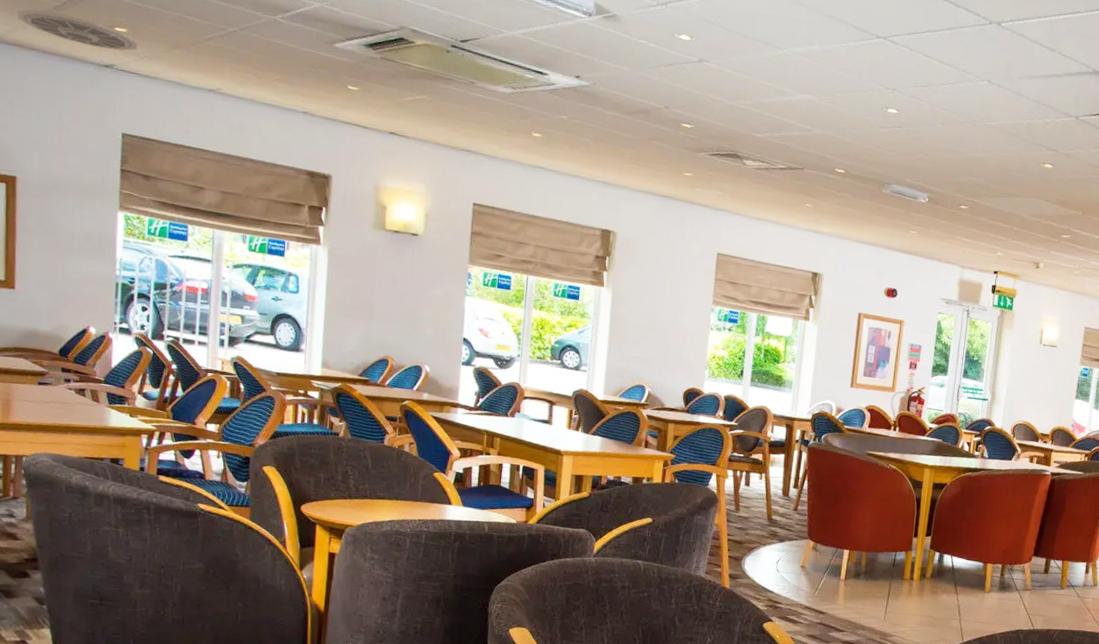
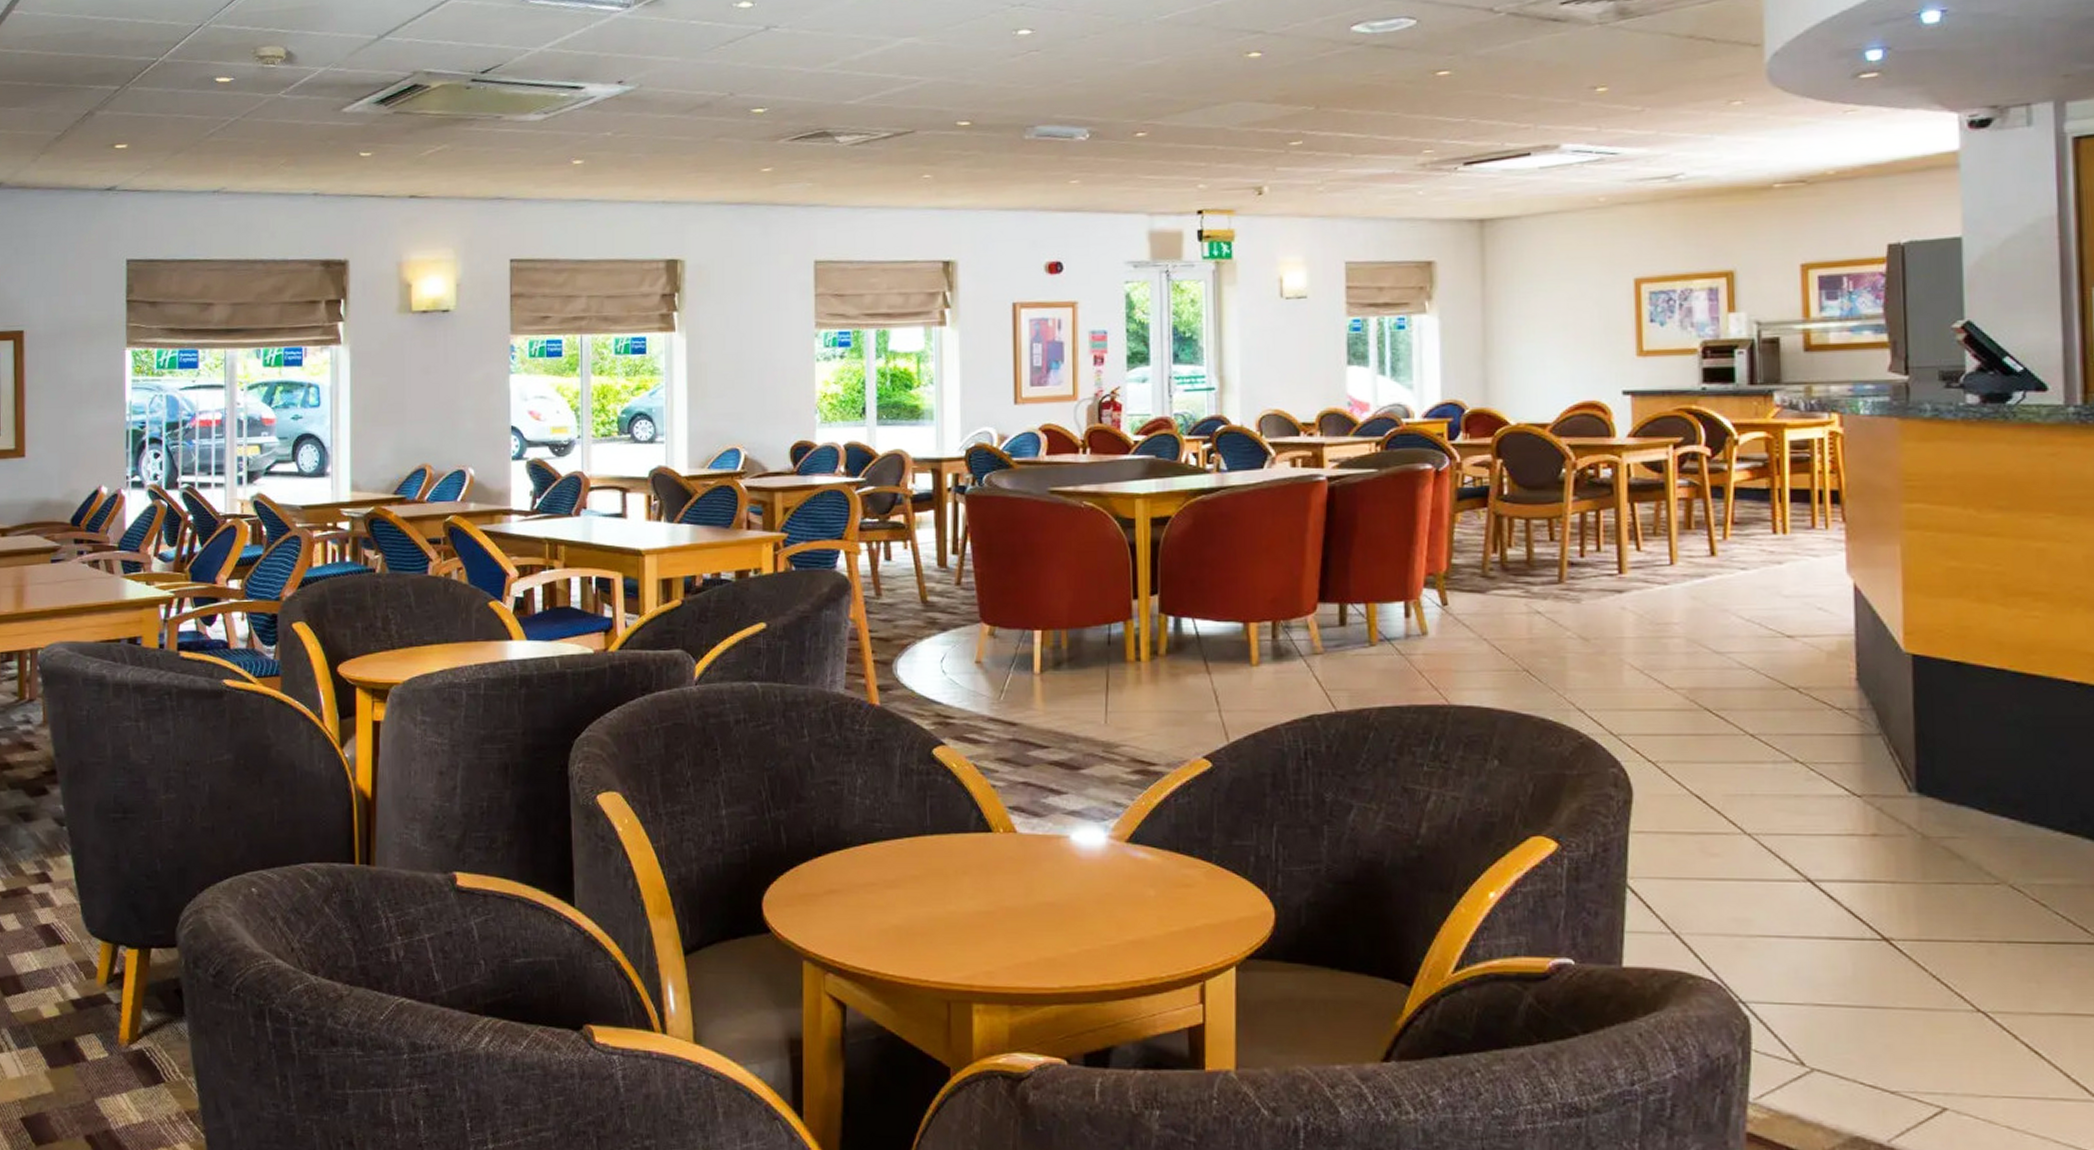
ceiling vent: present [17,9,138,51] -> none [20,142,139,172]

